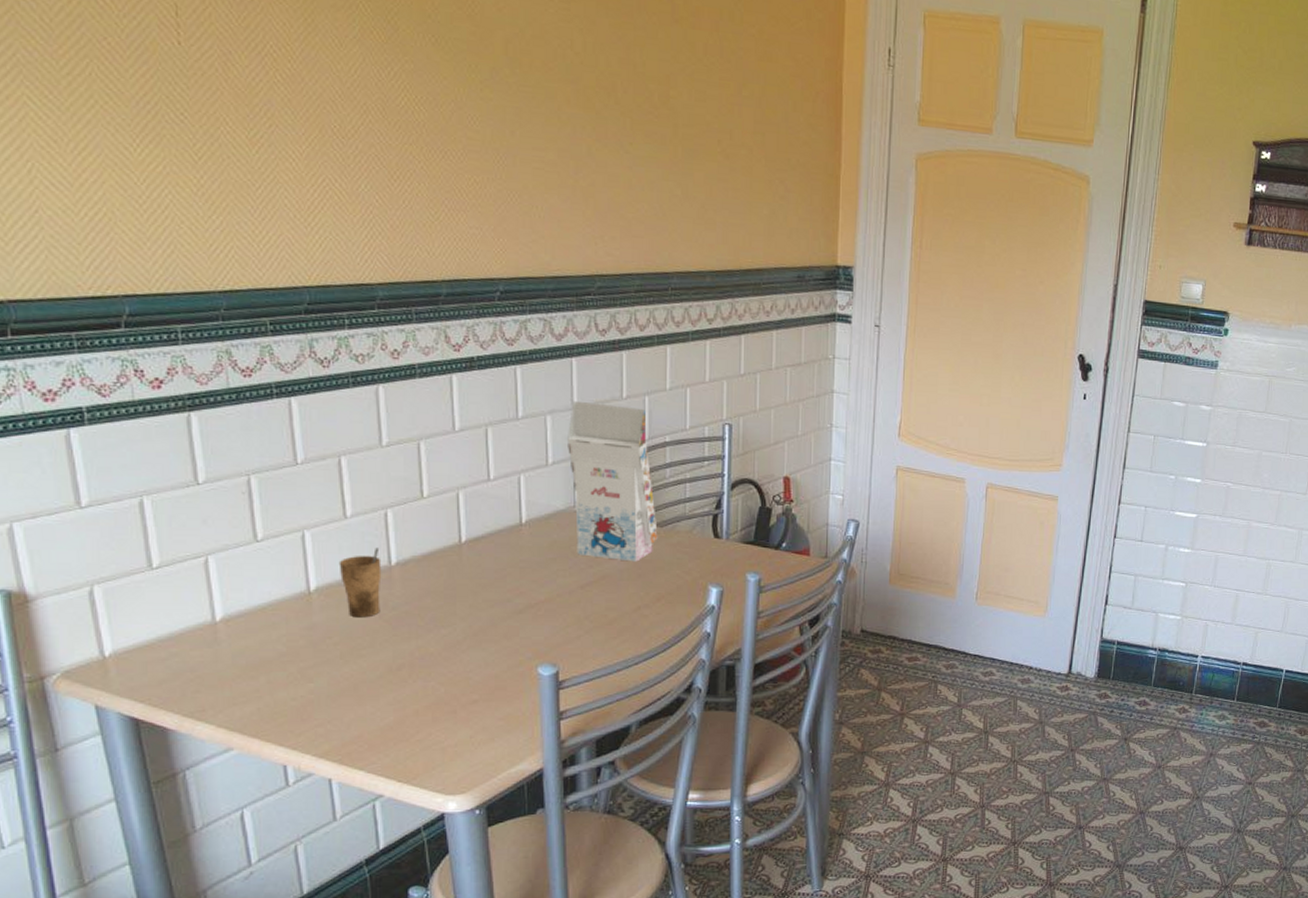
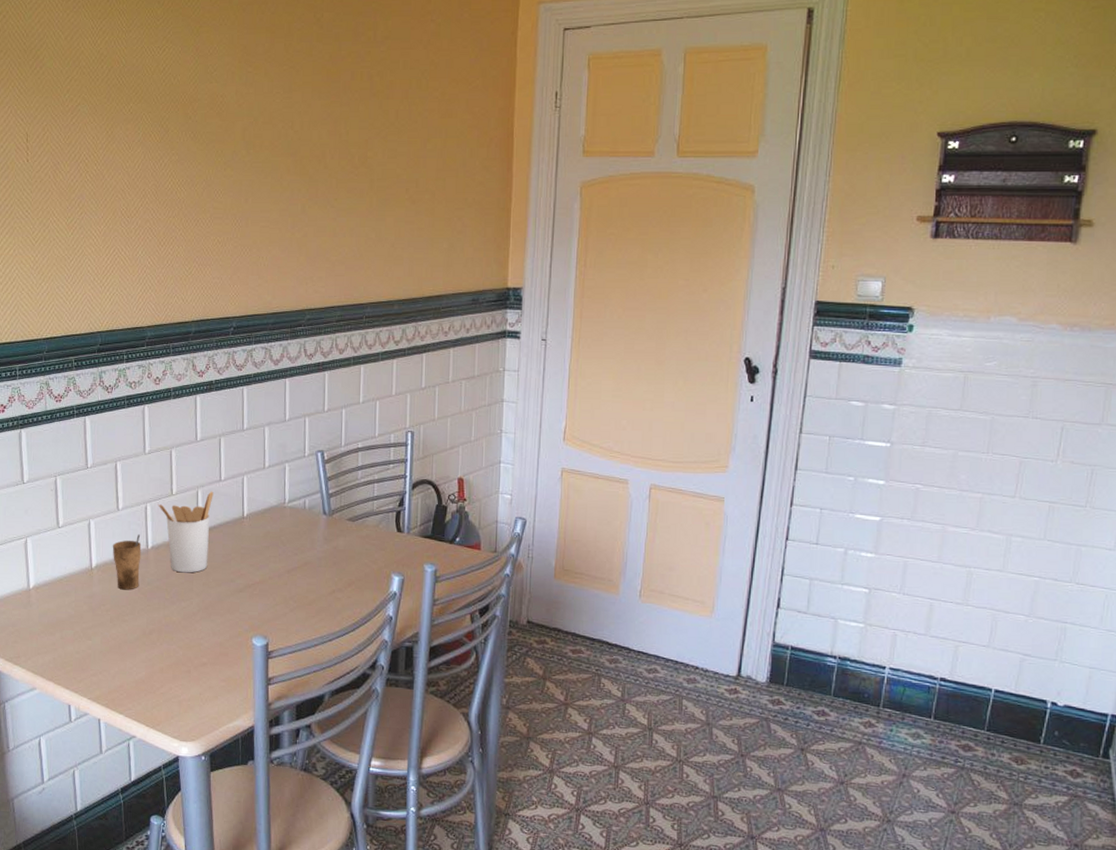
utensil holder: none [402,493,480,594] -> present [158,491,213,573]
gift box: present [568,400,658,562] -> none [280,414,350,551]

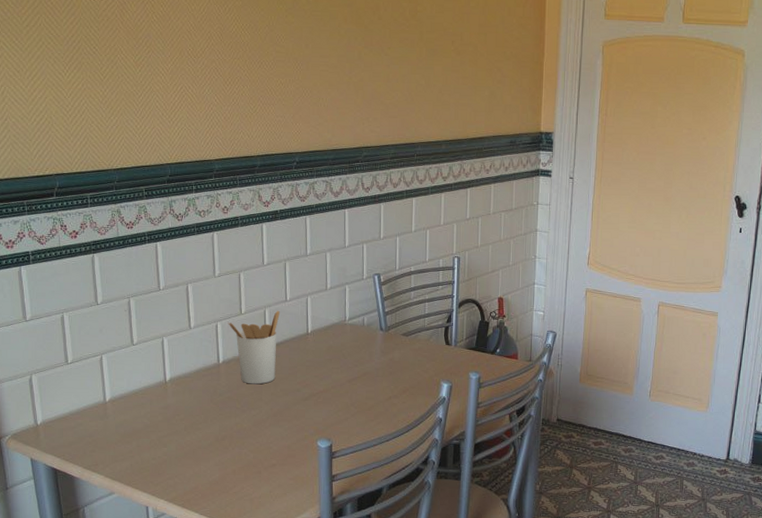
cup: present [112,534,142,590] -> none [185,350,213,401]

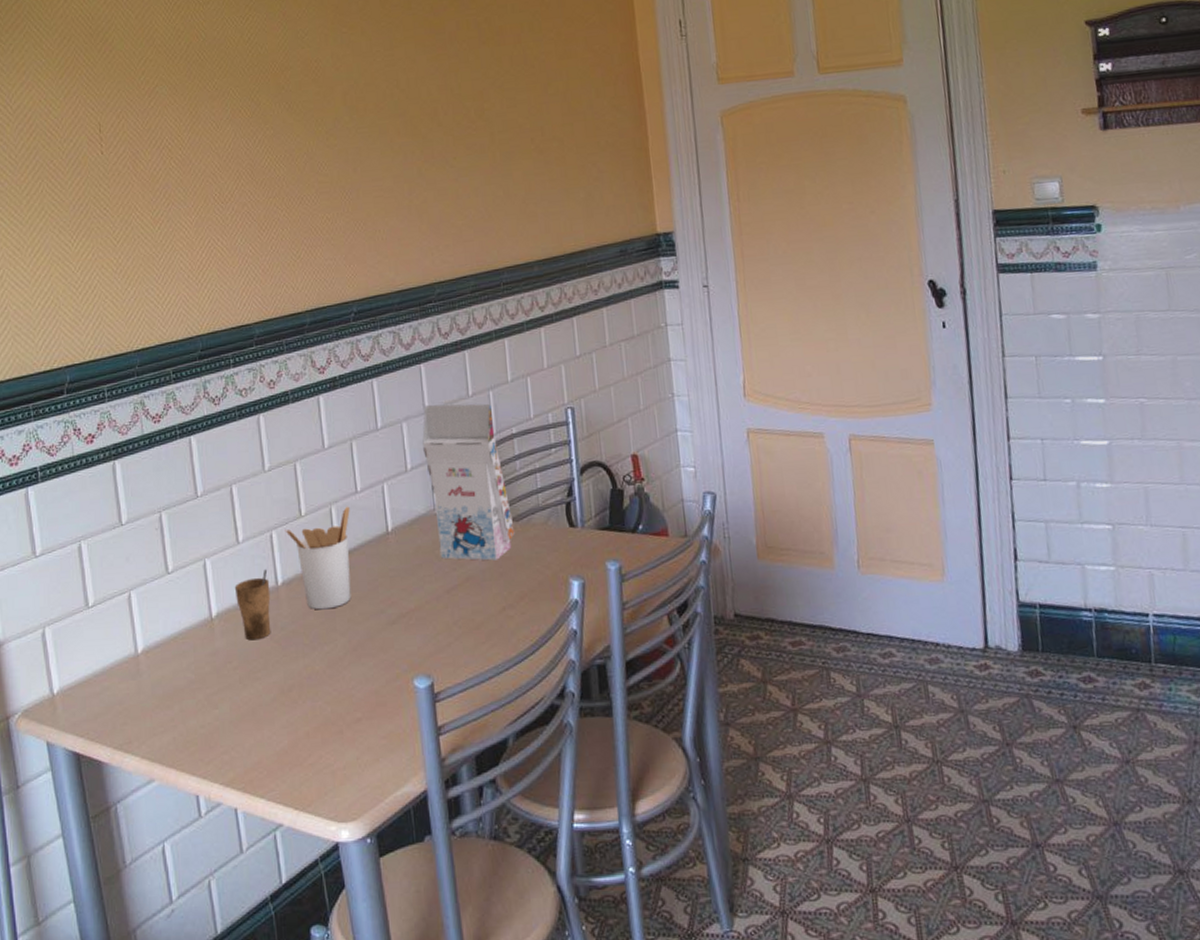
cup: none [185,350,213,401] -> present [234,569,271,641]
gift box: none [341,241,404,363] -> present [422,403,515,561]

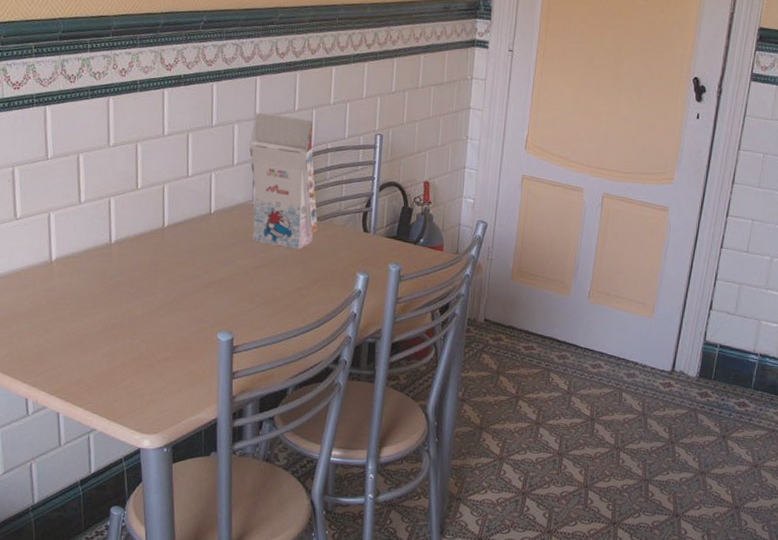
cup: present [234,569,271,641] -> none [73,228,105,284]
utensil holder: present [285,506,351,610] -> none [122,186,180,268]

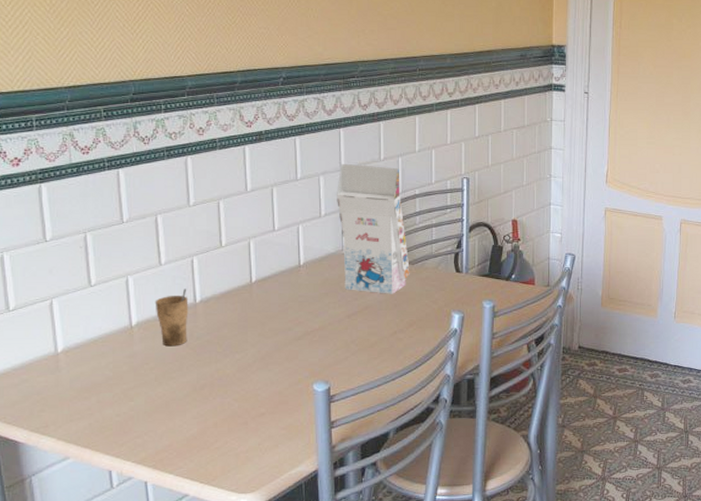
cup: none [73,228,105,284] -> present [155,288,189,347]

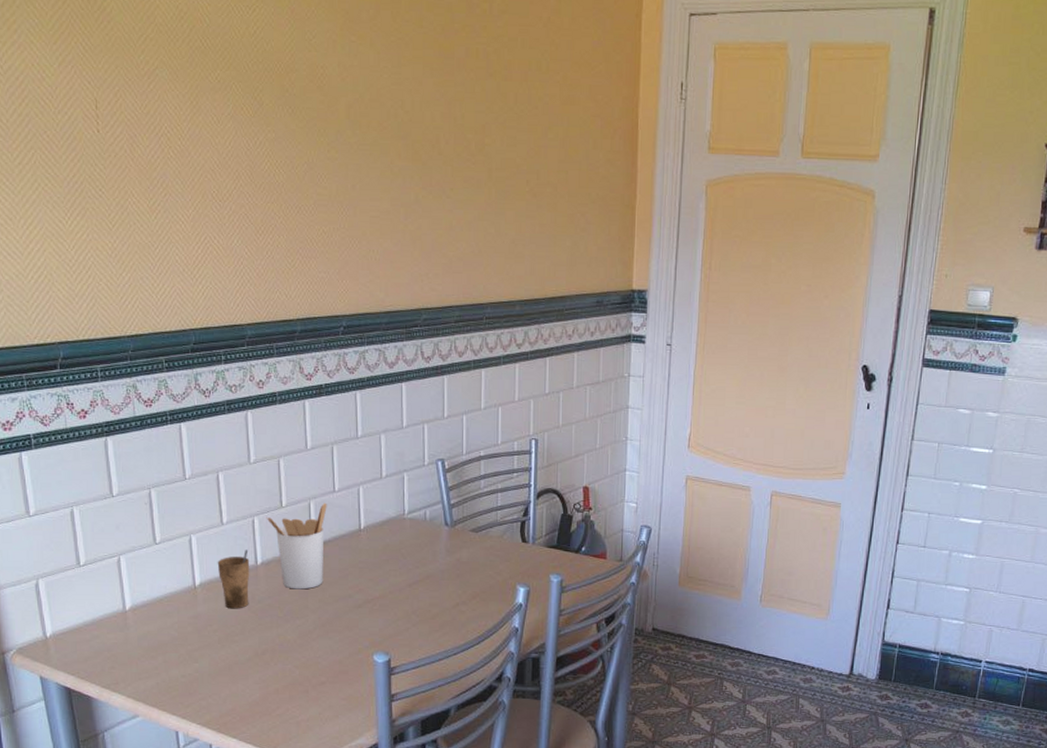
utensil holder: none [205,241,267,325] -> present [266,502,327,590]
gift box: present [337,163,410,294] -> none [398,421,474,563]

